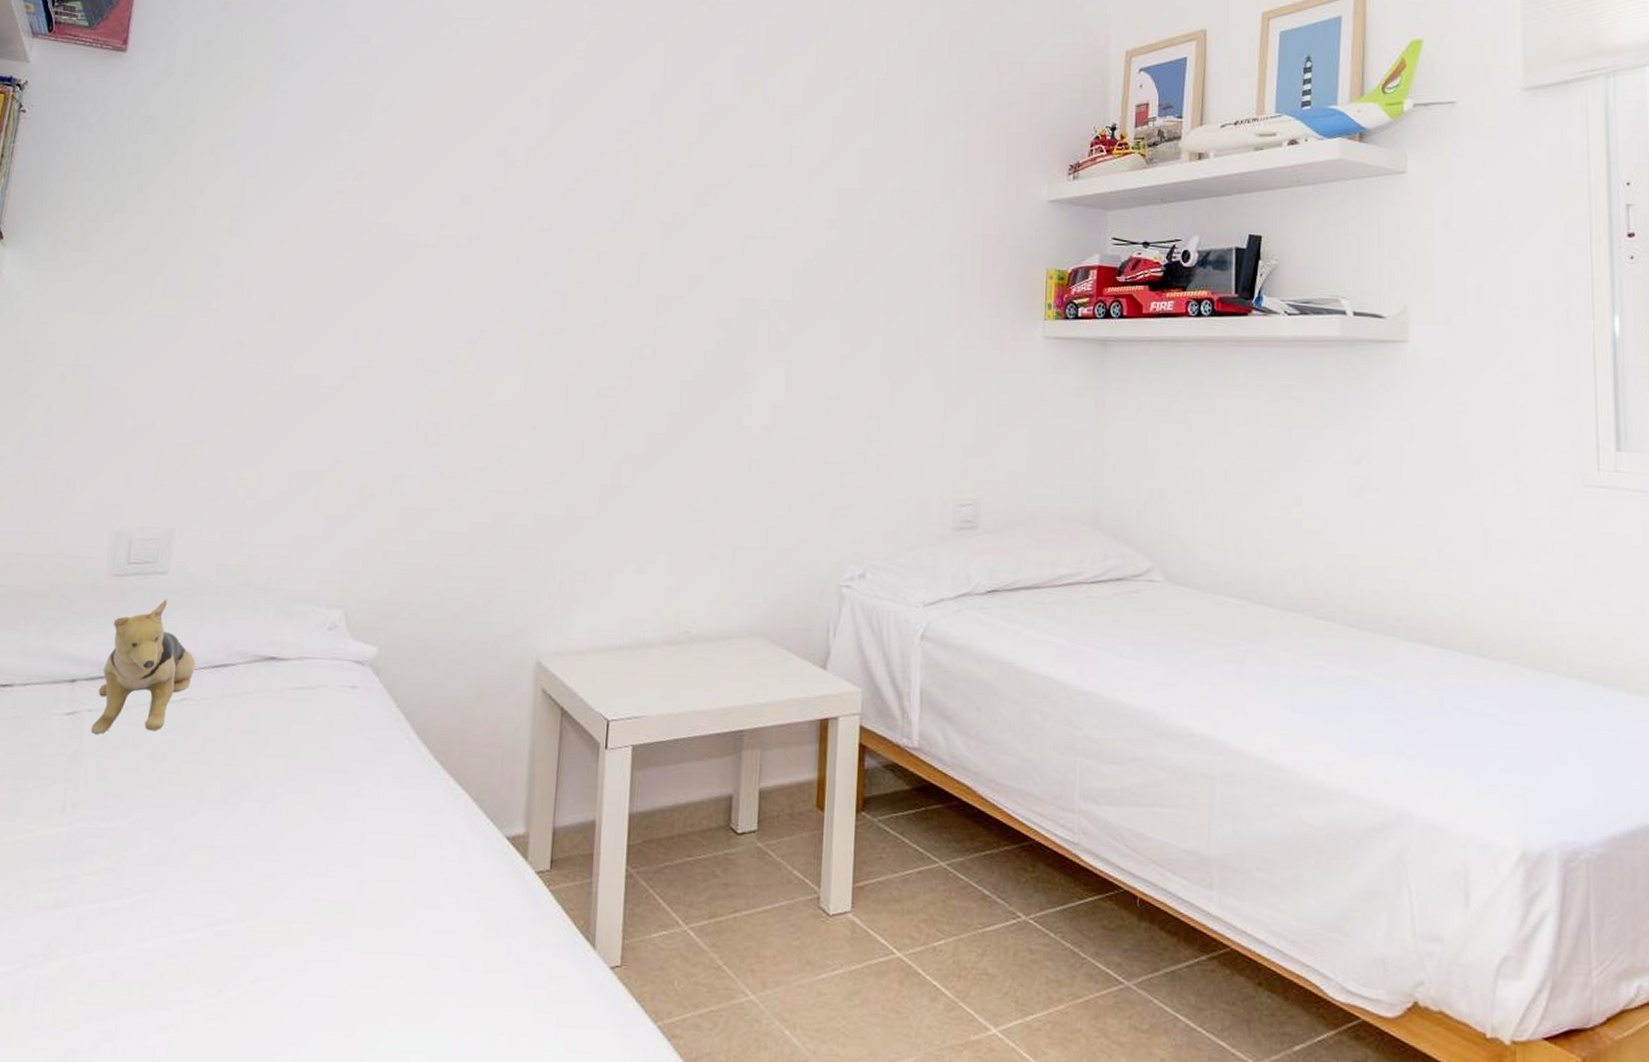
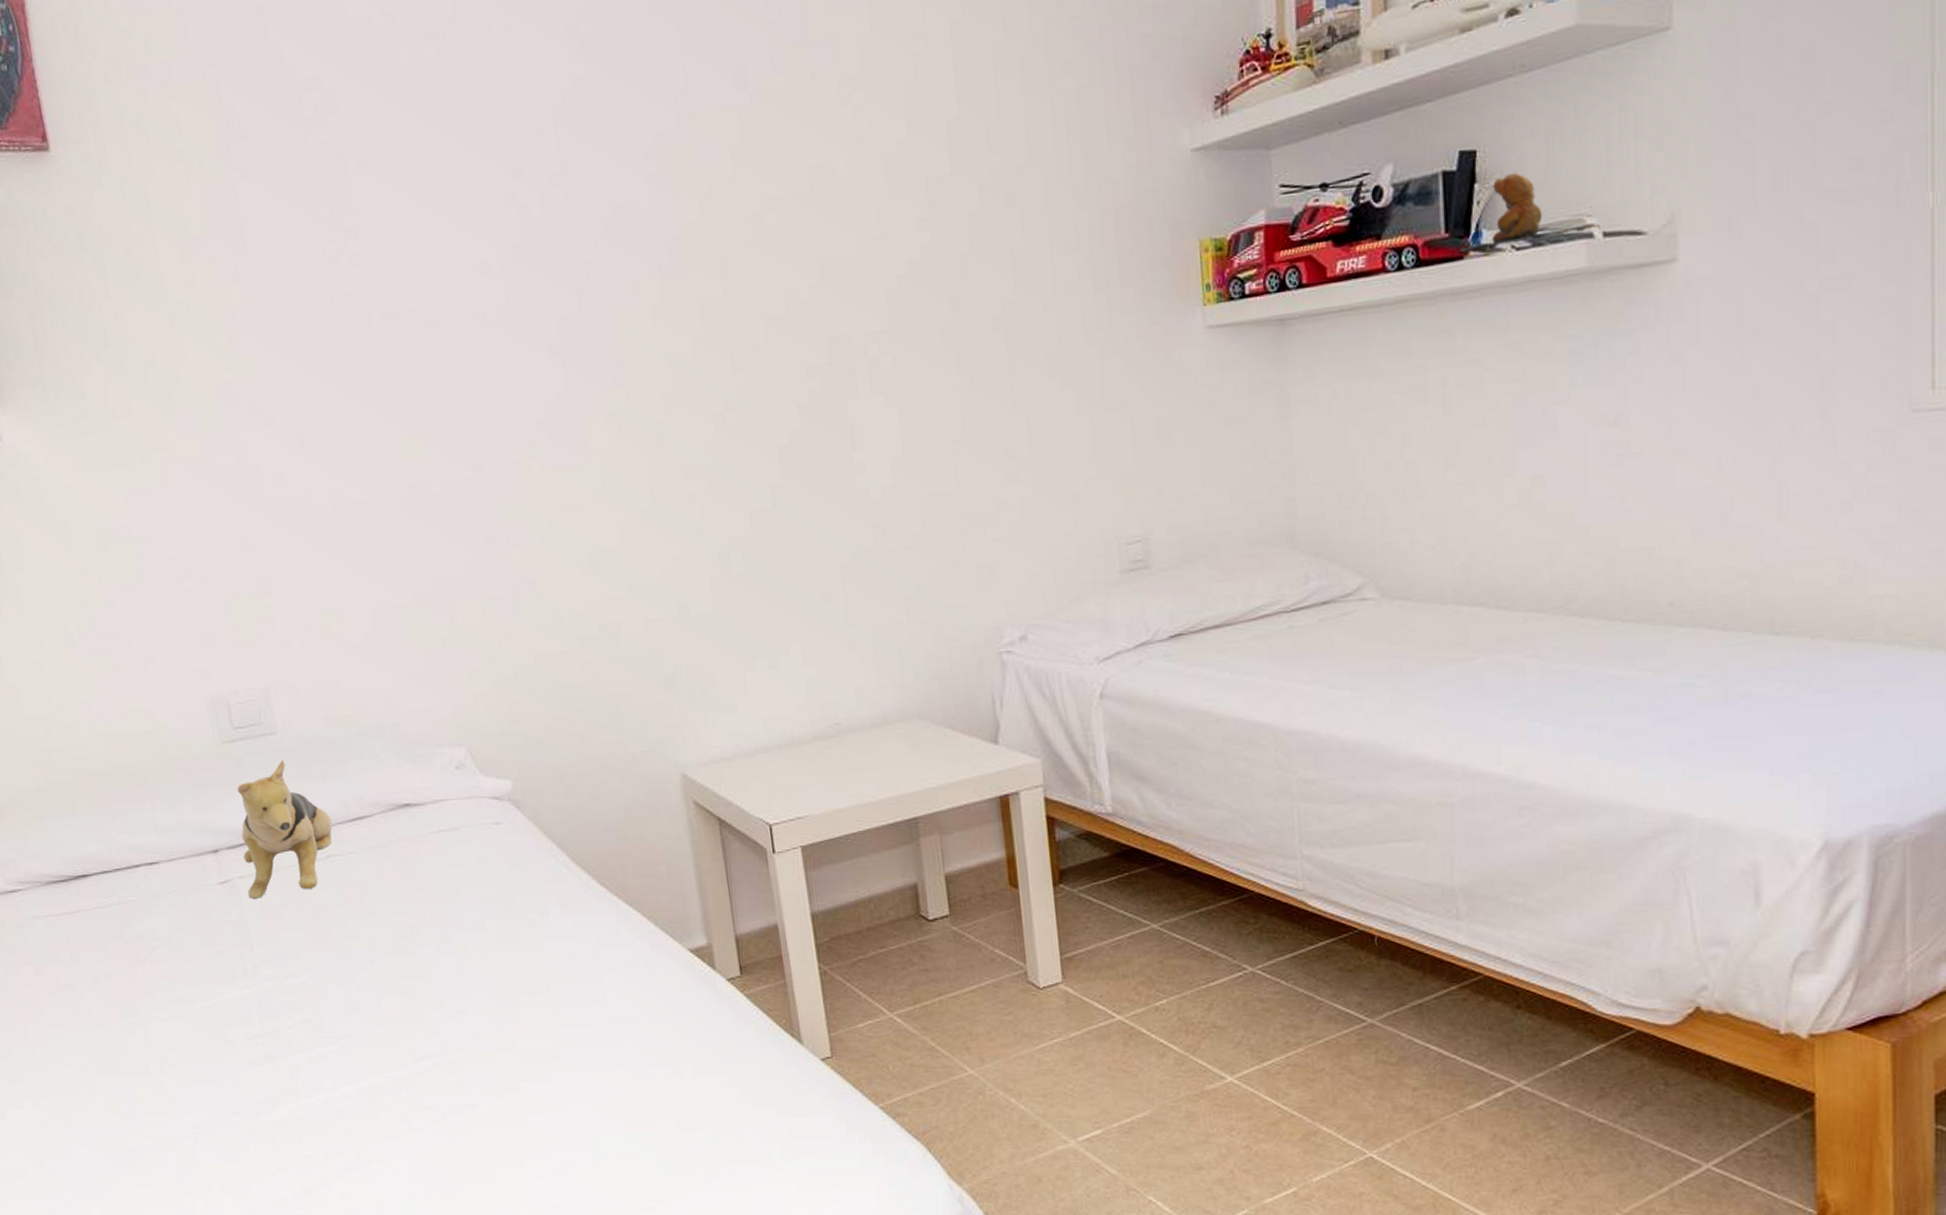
teddy bear: none [1244,257,1351,312] -> present [1458,172,1600,254]

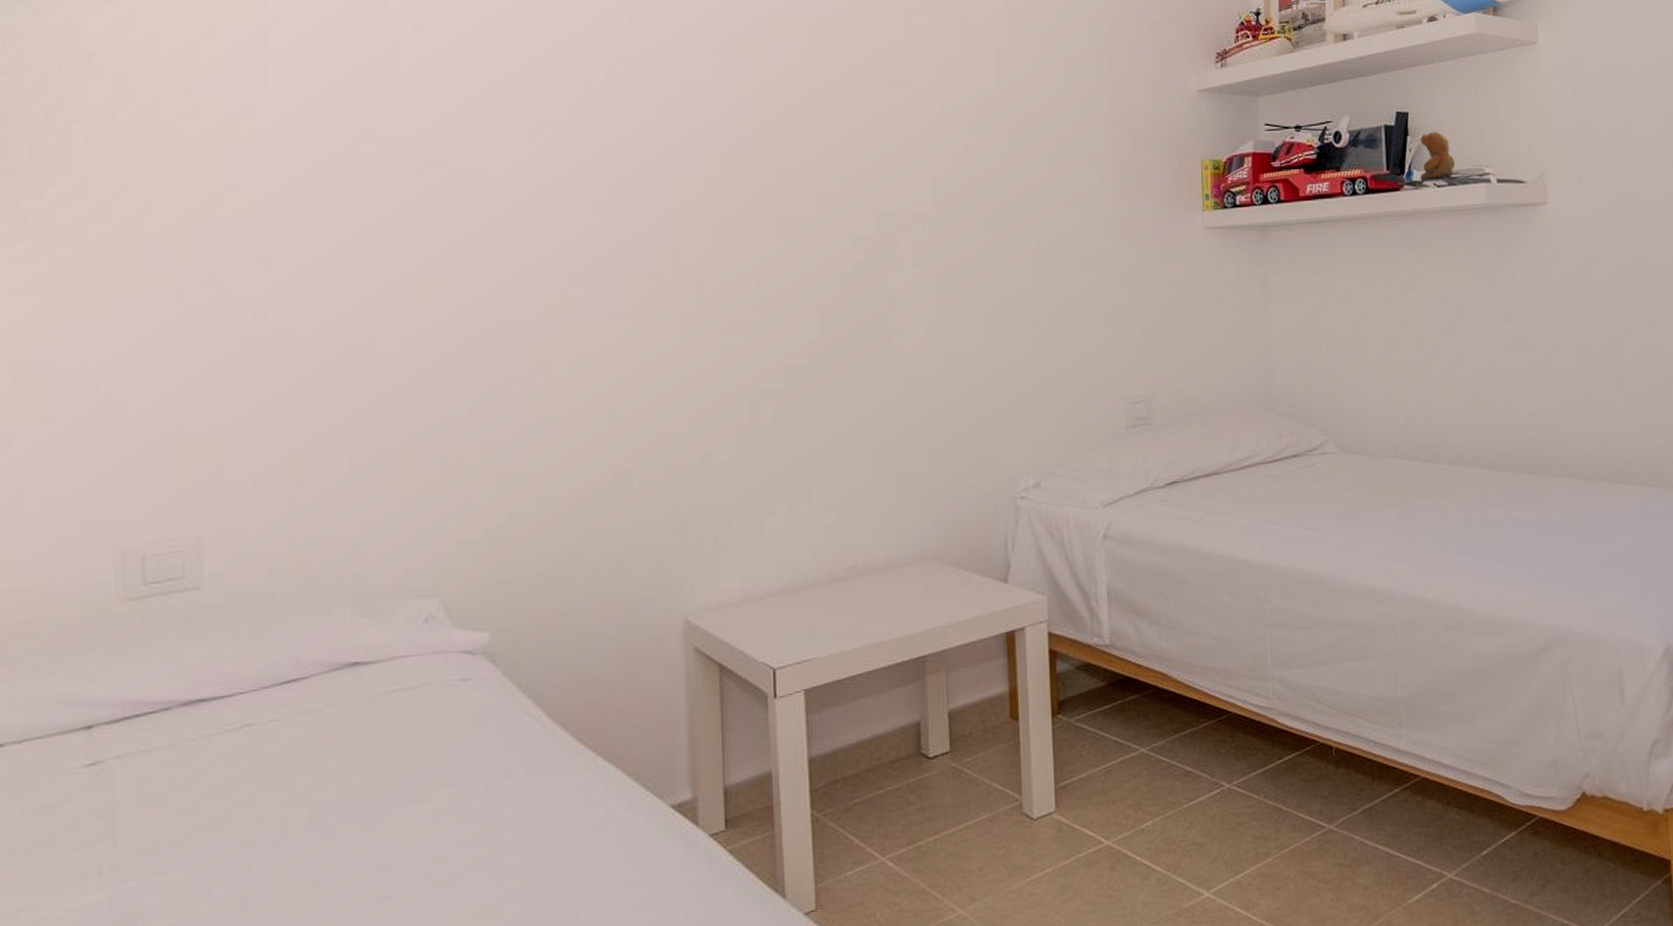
plush toy: present [236,759,333,899] -> none [123,617,257,782]

